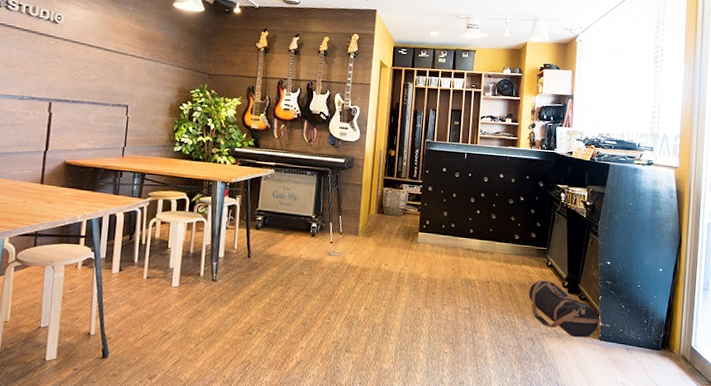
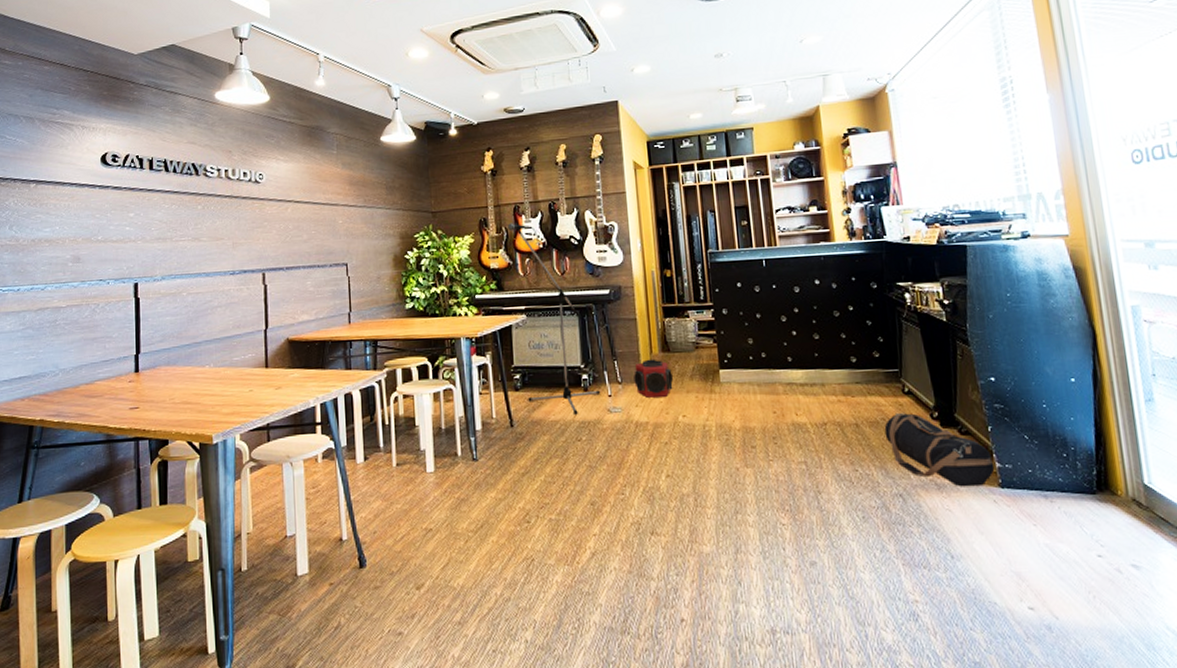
microphone stand: none [265,94,324,254] -> present [507,223,600,415]
speaker: none [352,217,383,248] -> present [634,359,674,398]

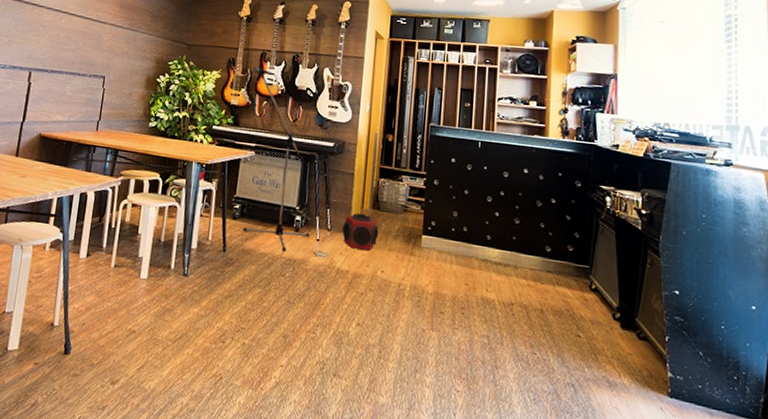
duffel bag: present [884,412,995,486] -> none [567,306,666,391]

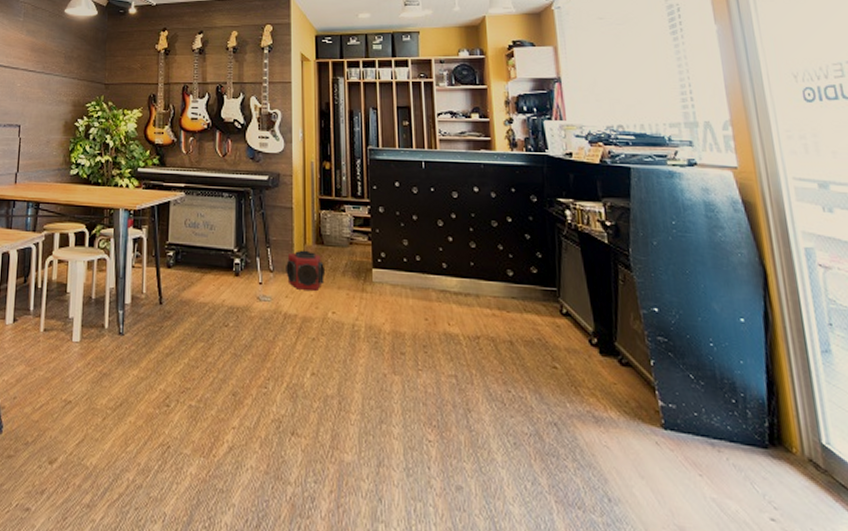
microphone stand: present [243,66,309,252] -> none [175,101,251,299]

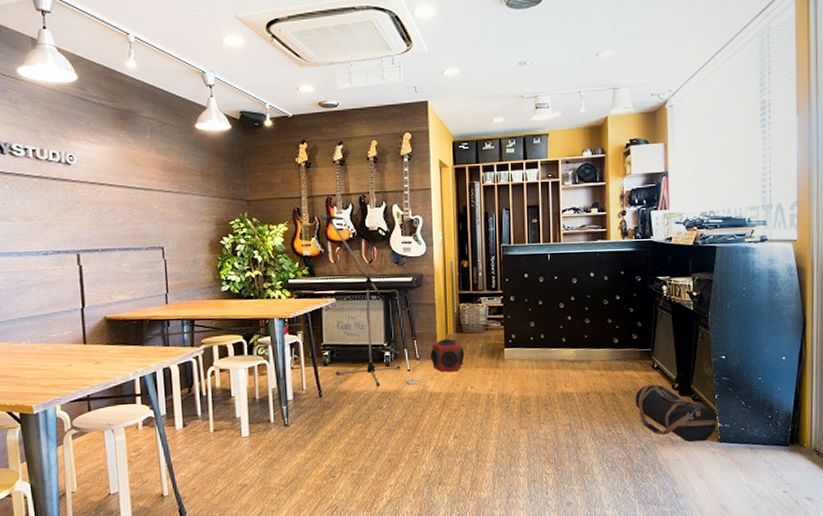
microphone stand: none [175,101,251,299] -> present [320,213,400,386]
duffel bag: none [540,334,658,423] -> present [635,383,717,441]

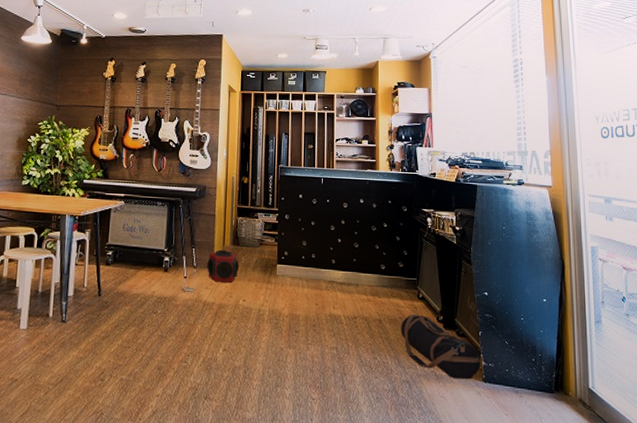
microphone stand: present [320,213,400,386] -> none [116,123,177,291]

